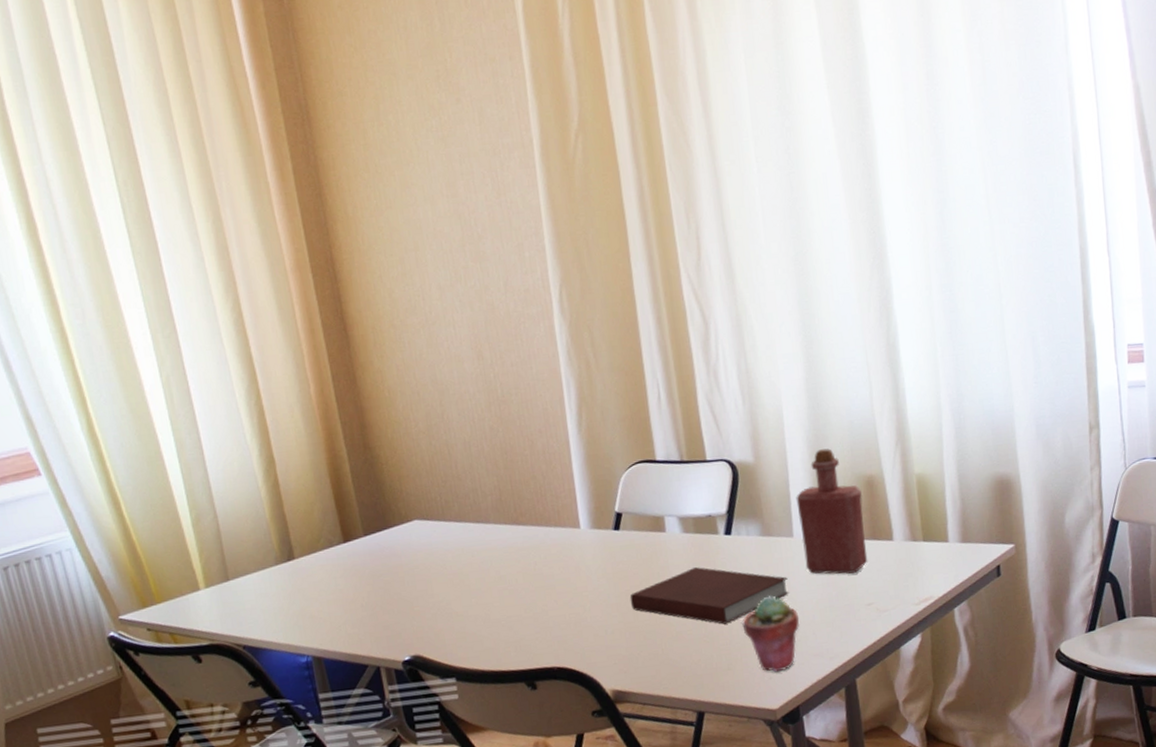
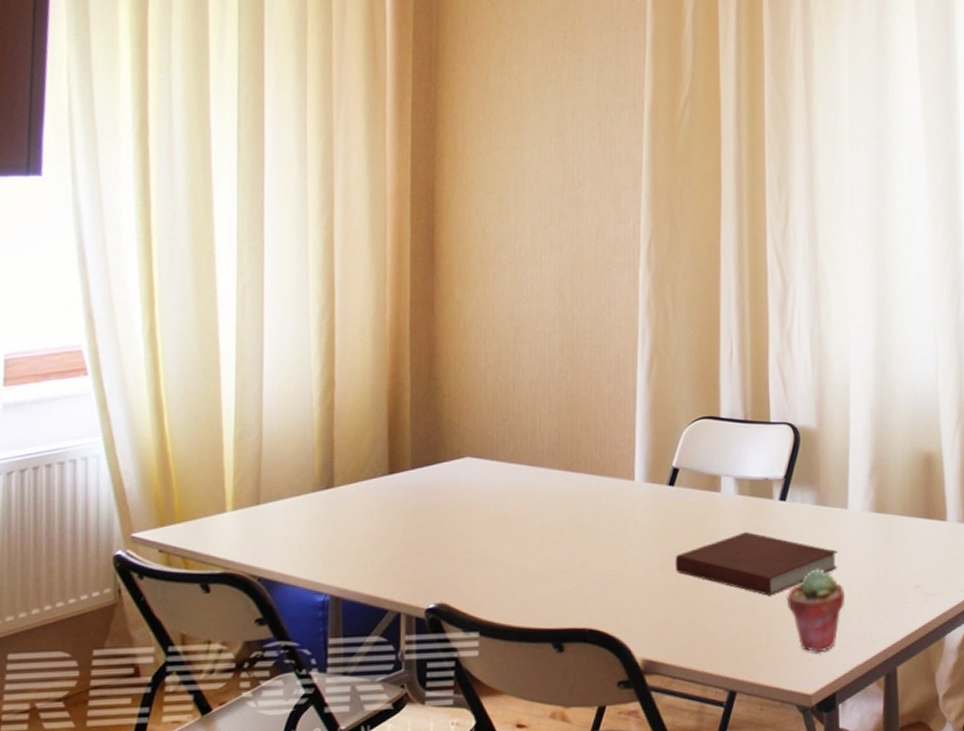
bottle: present [796,448,868,574] -> none [854,421,920,553]

